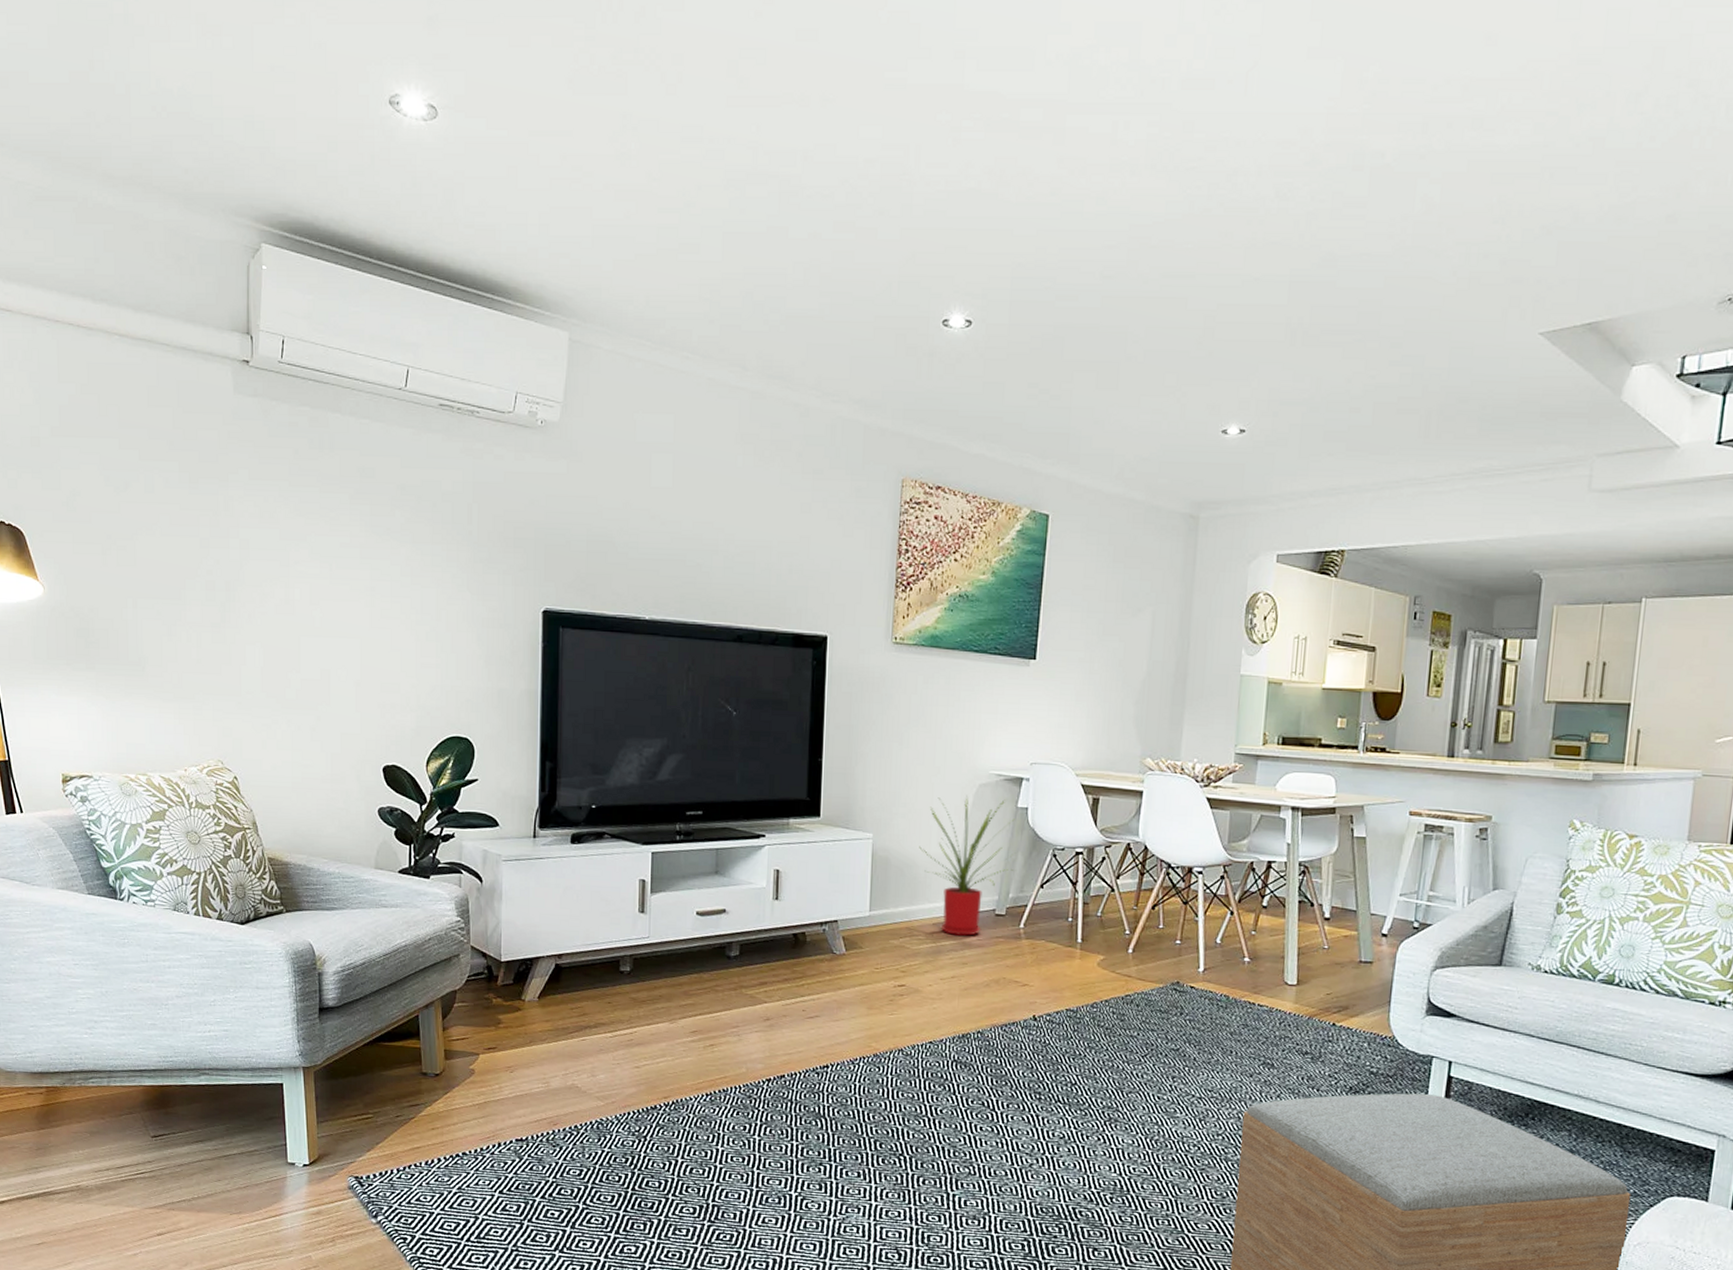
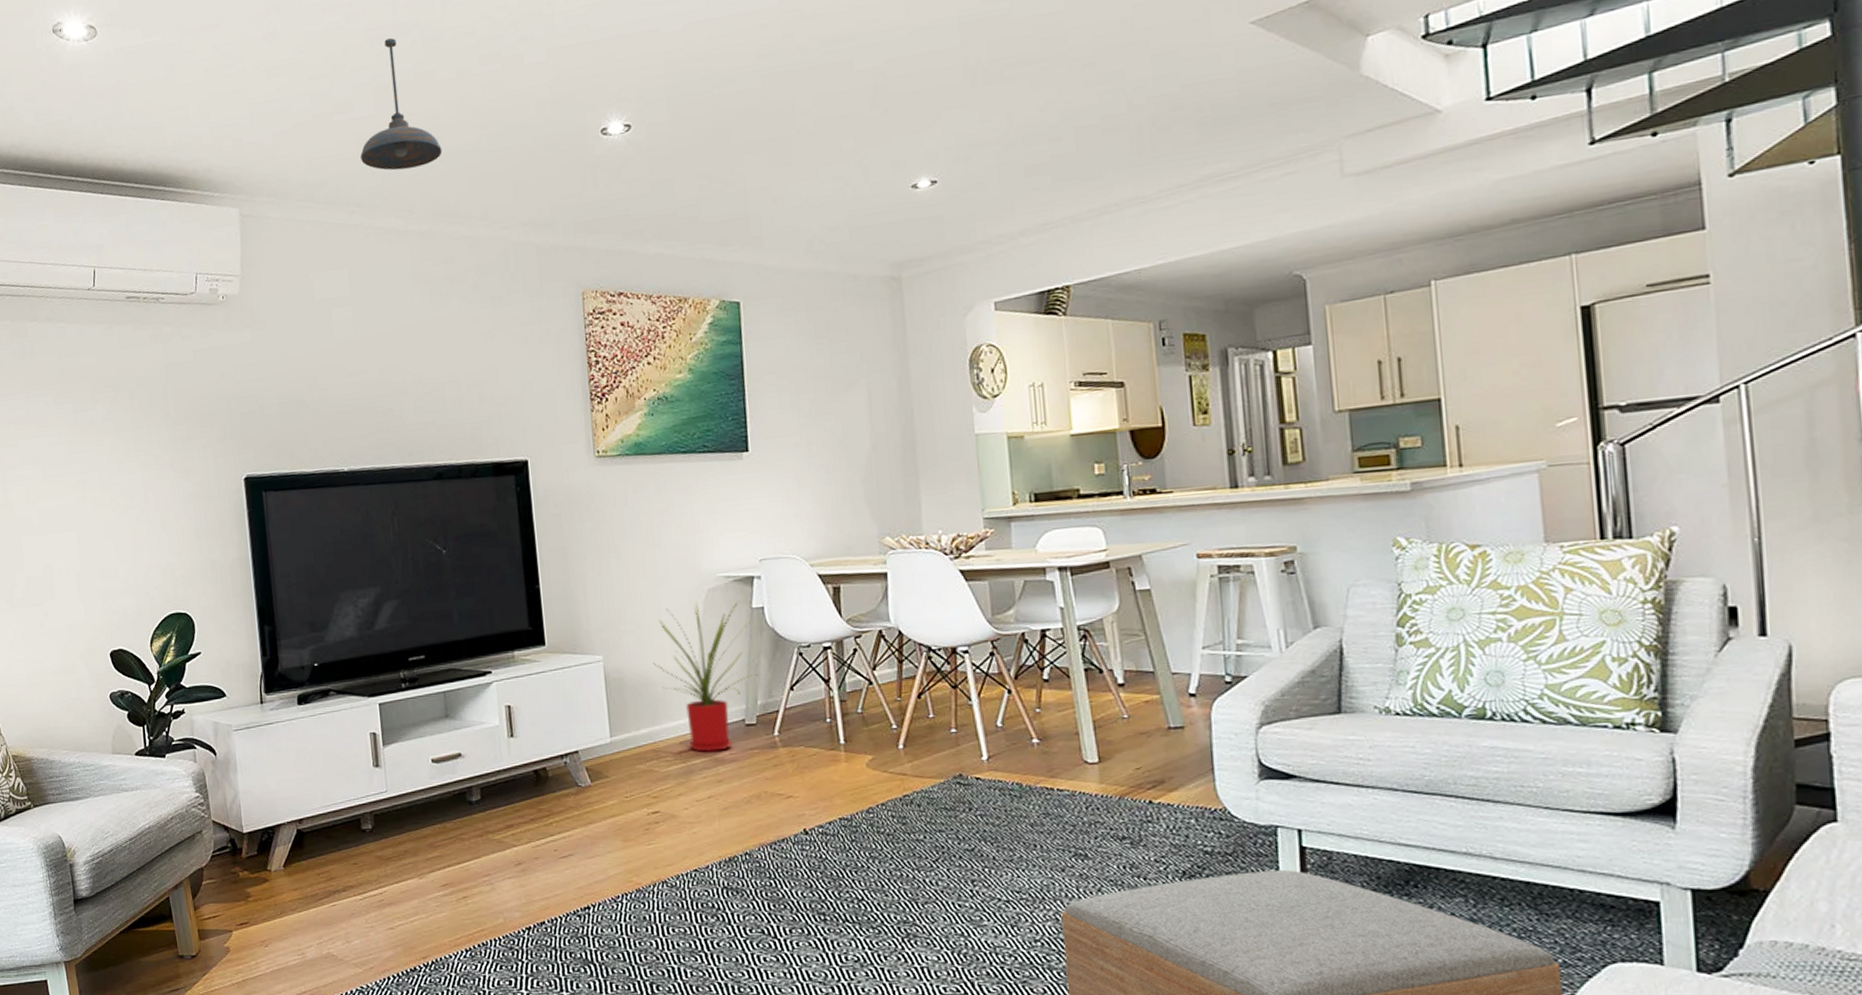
pendant light: none [701,185,784,324] -> present [360,38,442,171]

